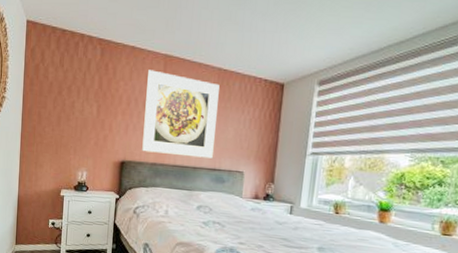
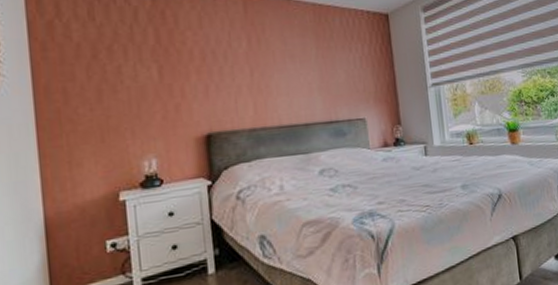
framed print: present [142,70,220,159] -> none [223,13,326,117]

